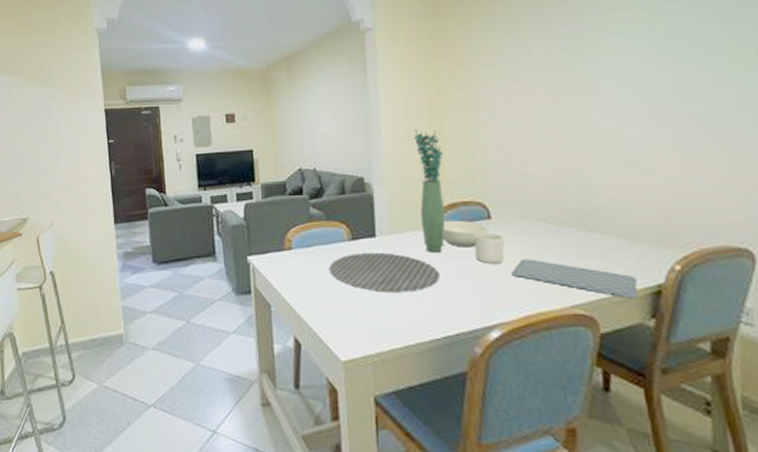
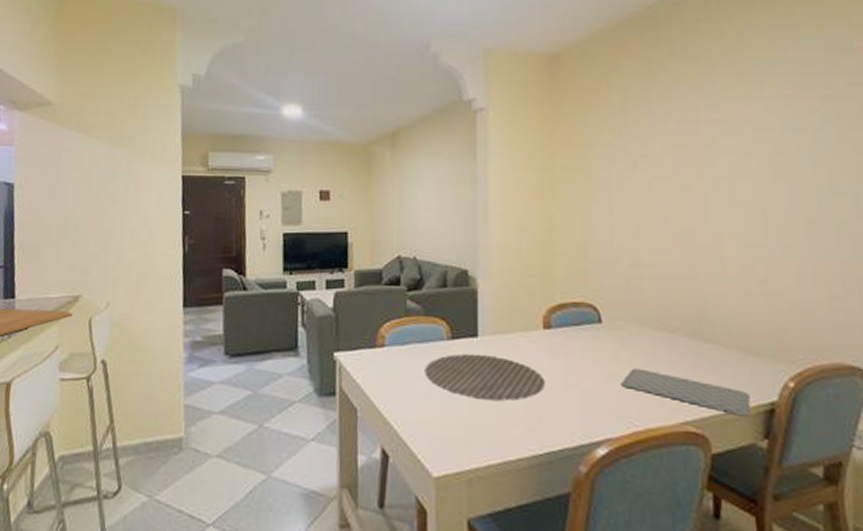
vase: present [413,129,446,252] -> none [523,221,554,357]
bowl: present [443,220,488,247] -> none [550,322,598,353]
mug: present [474,232,505,263] -> none [583,337,615,372]

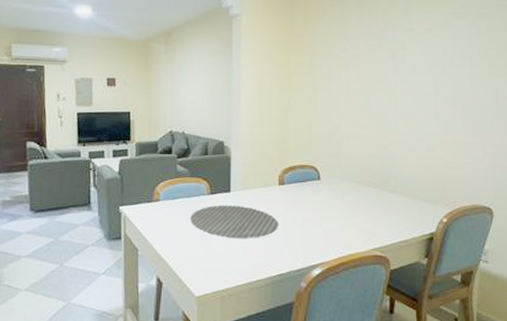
placemat: present [621,368,750,417] -> none [332,212,418,243]

